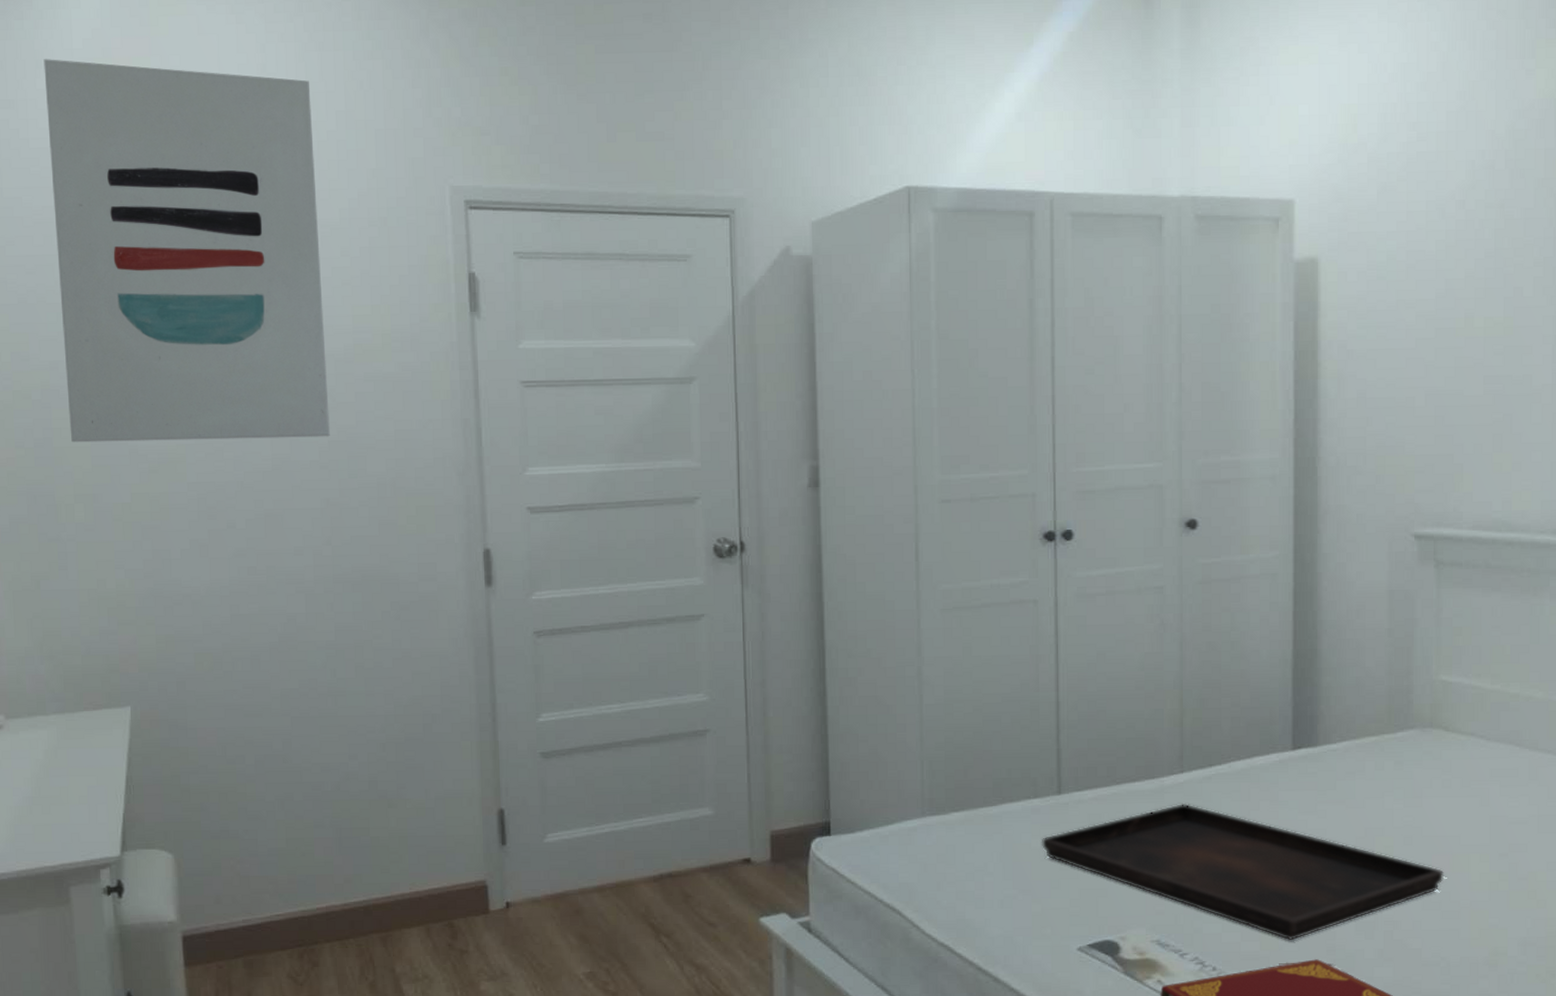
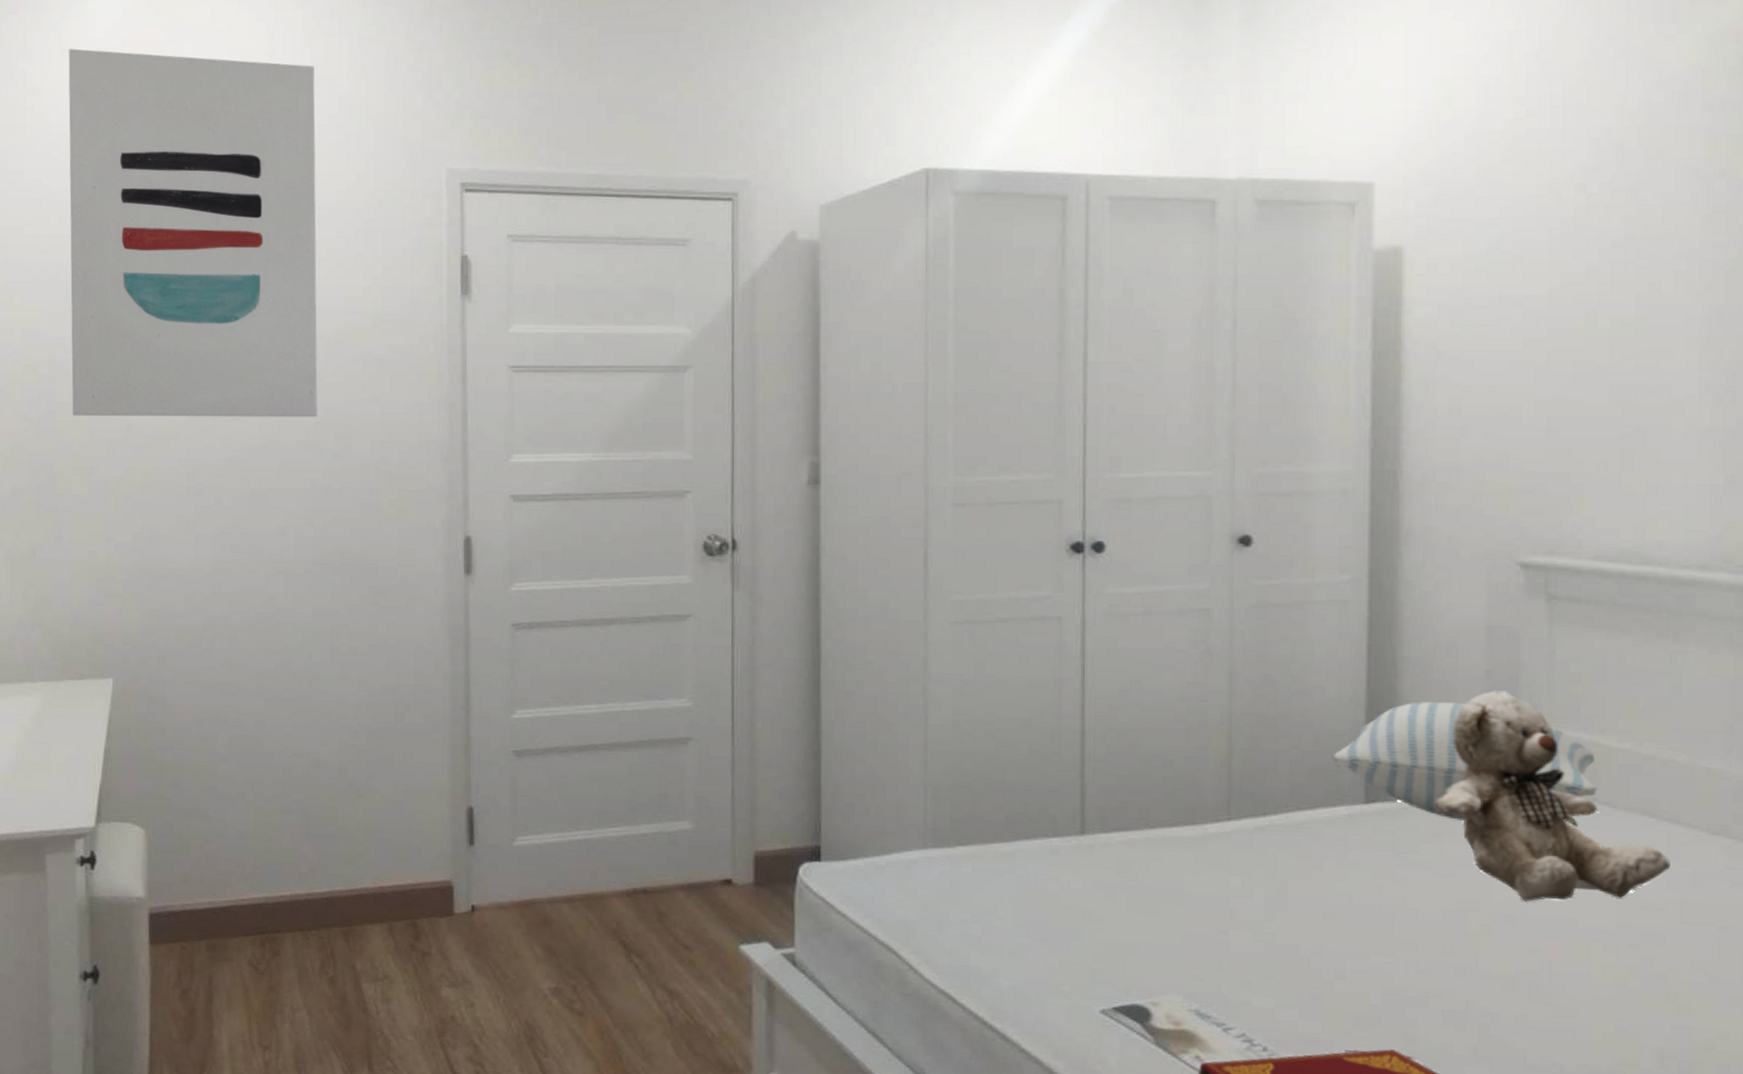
serving tray: present [1042,804,1444,941] -> none [1061,855,1556,1026]
pillow: none [1266,657,1476,760] -> present [1332,701,1598,822]
teddy bear: none [1347,646,1531,824] -> present [1433,690,1670,901]

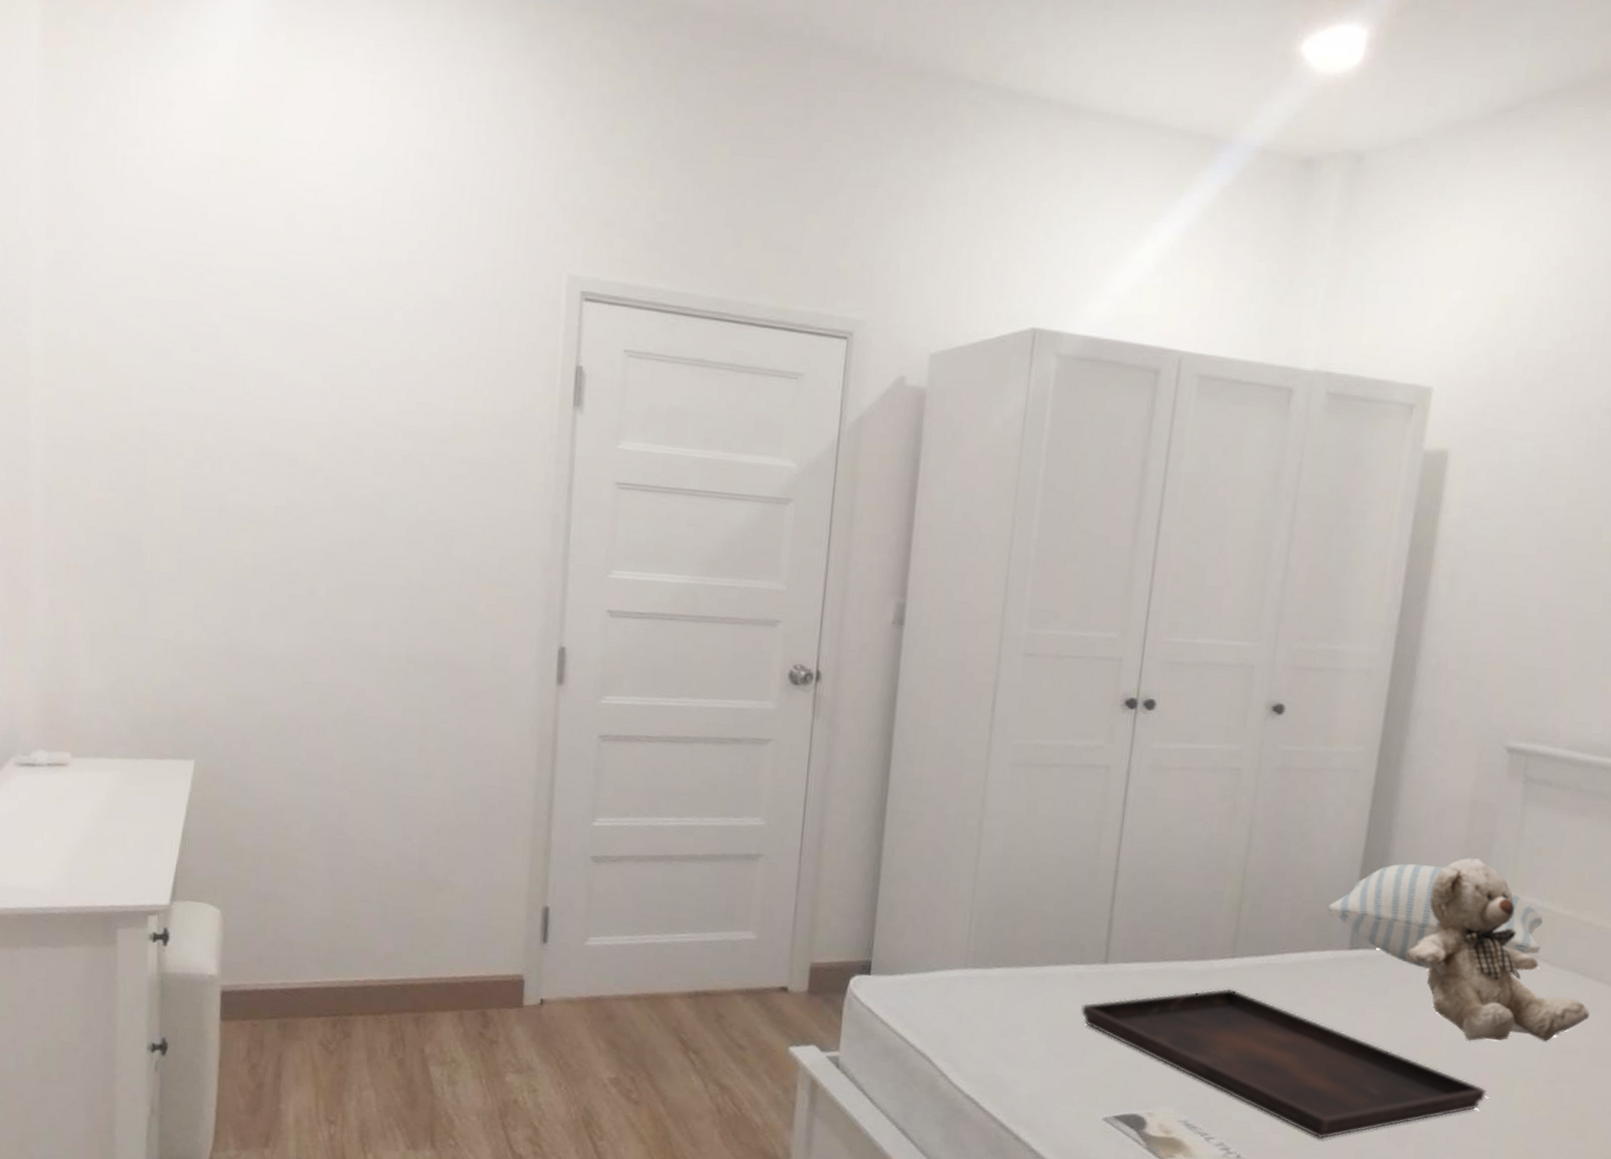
wall art: present [68,48,318,417] -> none [163,99,439,516]
serving tray: none [1061,855,1556,1026] -> present [1081,988,1486,1140]

